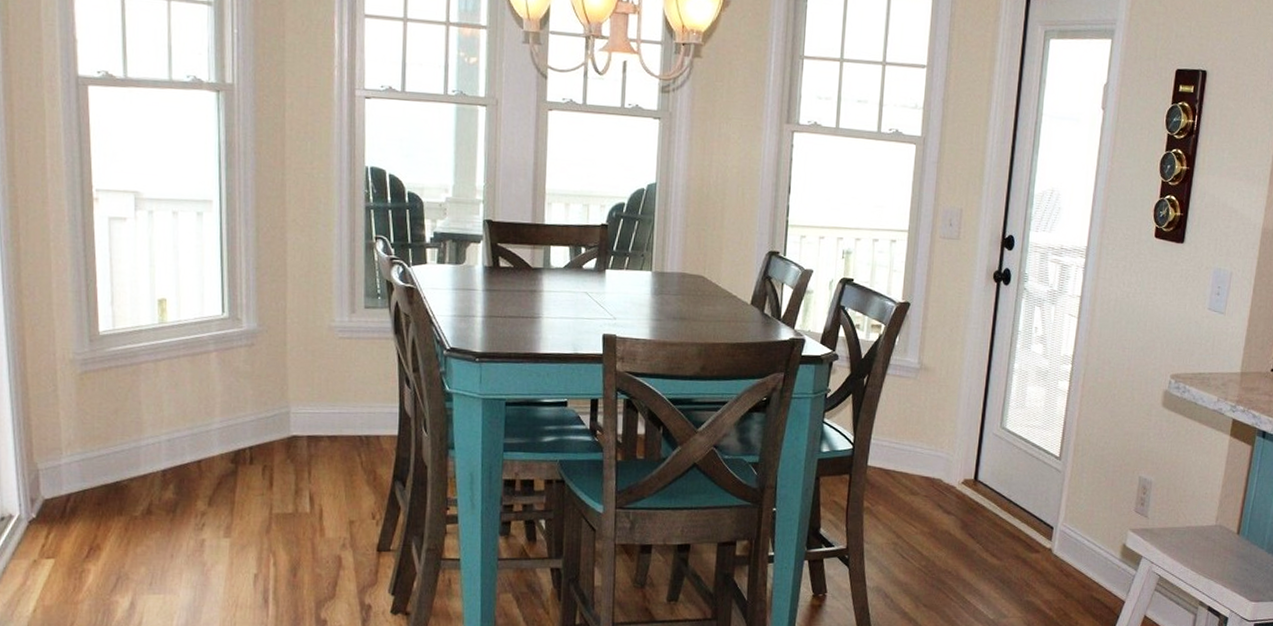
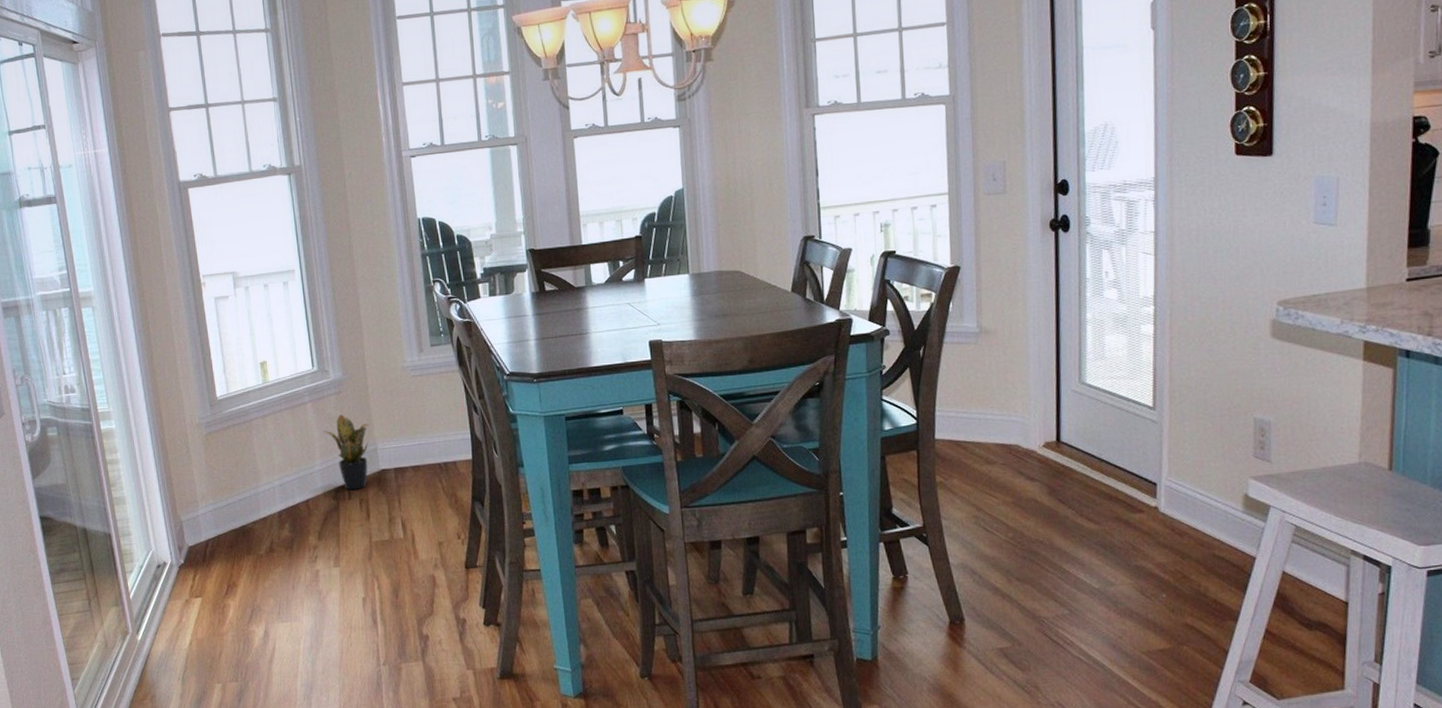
potted plant: none [228,370,285,454] -> present [324,414,371,490]

